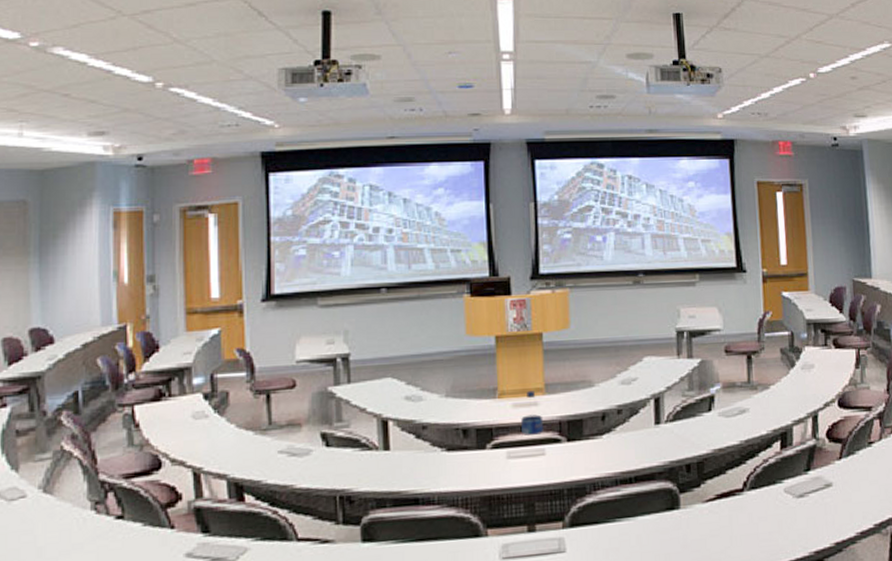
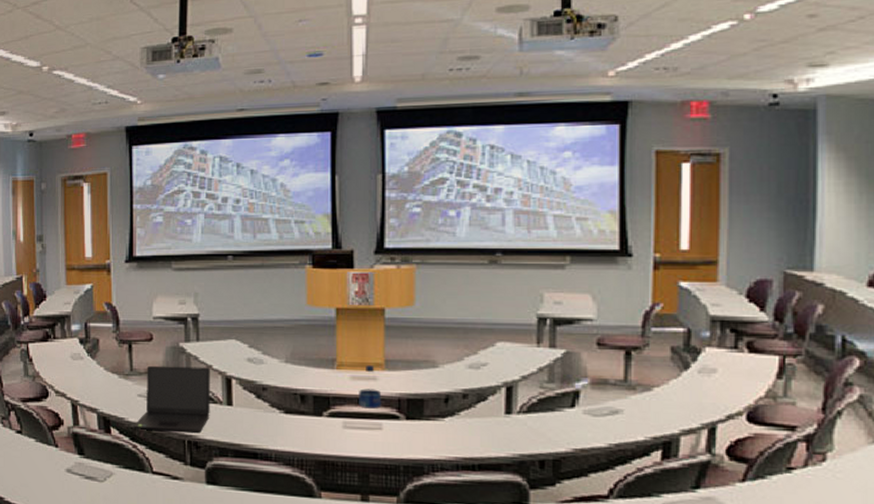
laptop: none [273,411,365,493] -> present [134,365,210,433]

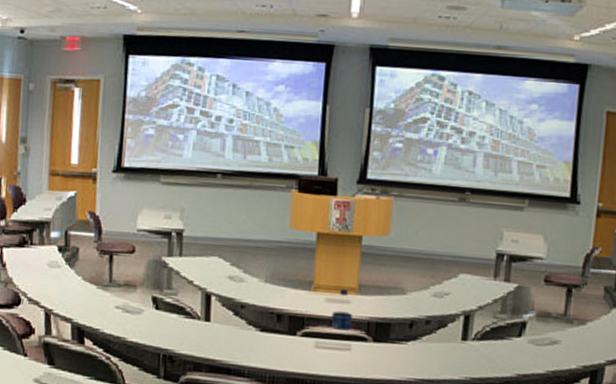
laptop: present [134,365,210,433] -> none [108,277,191,347]

